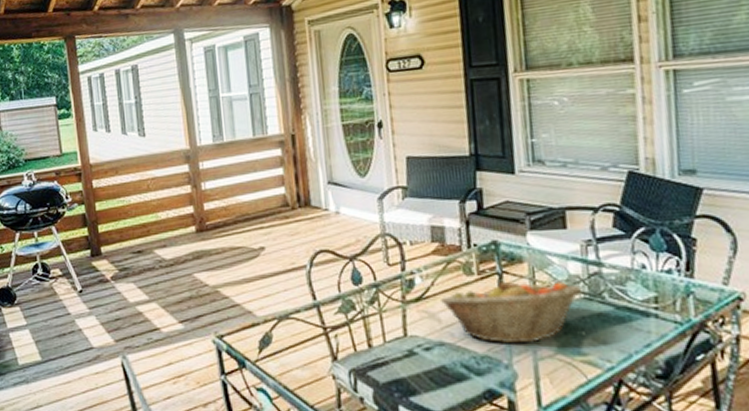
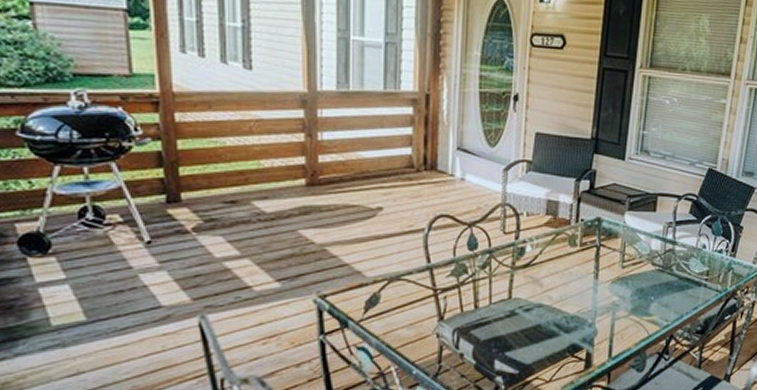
fruit basket: present [441,279,583,344] -> none [546,251,658,306]

